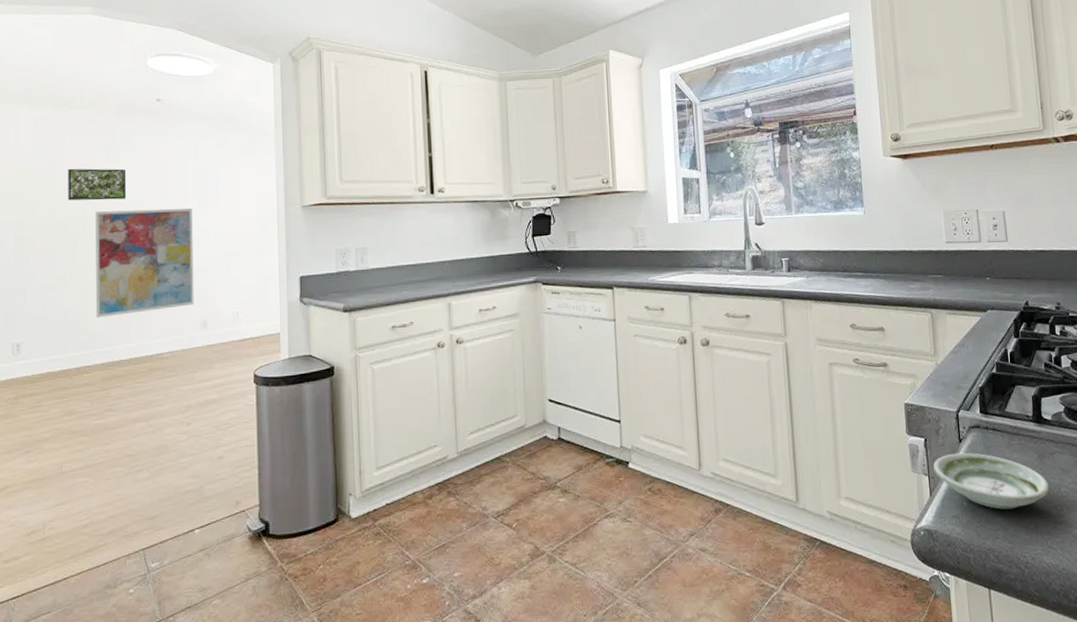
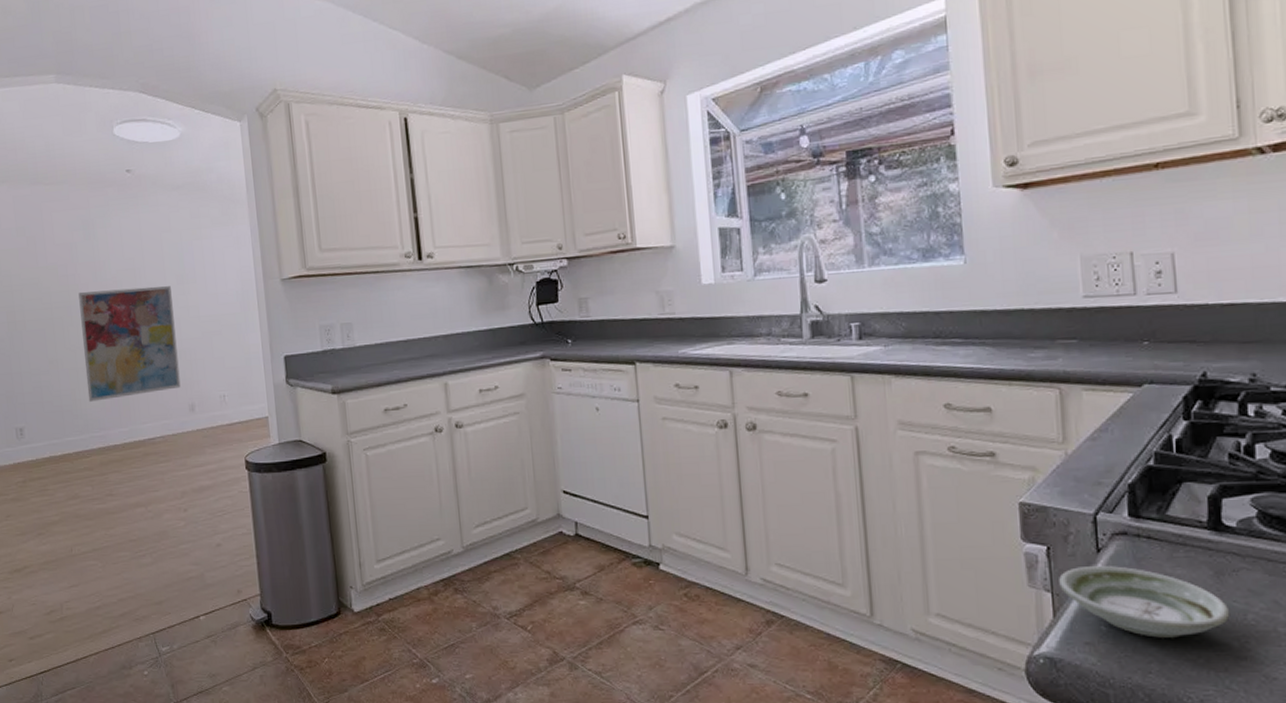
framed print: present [68,168,127,201] -> none [49,246,106,282]

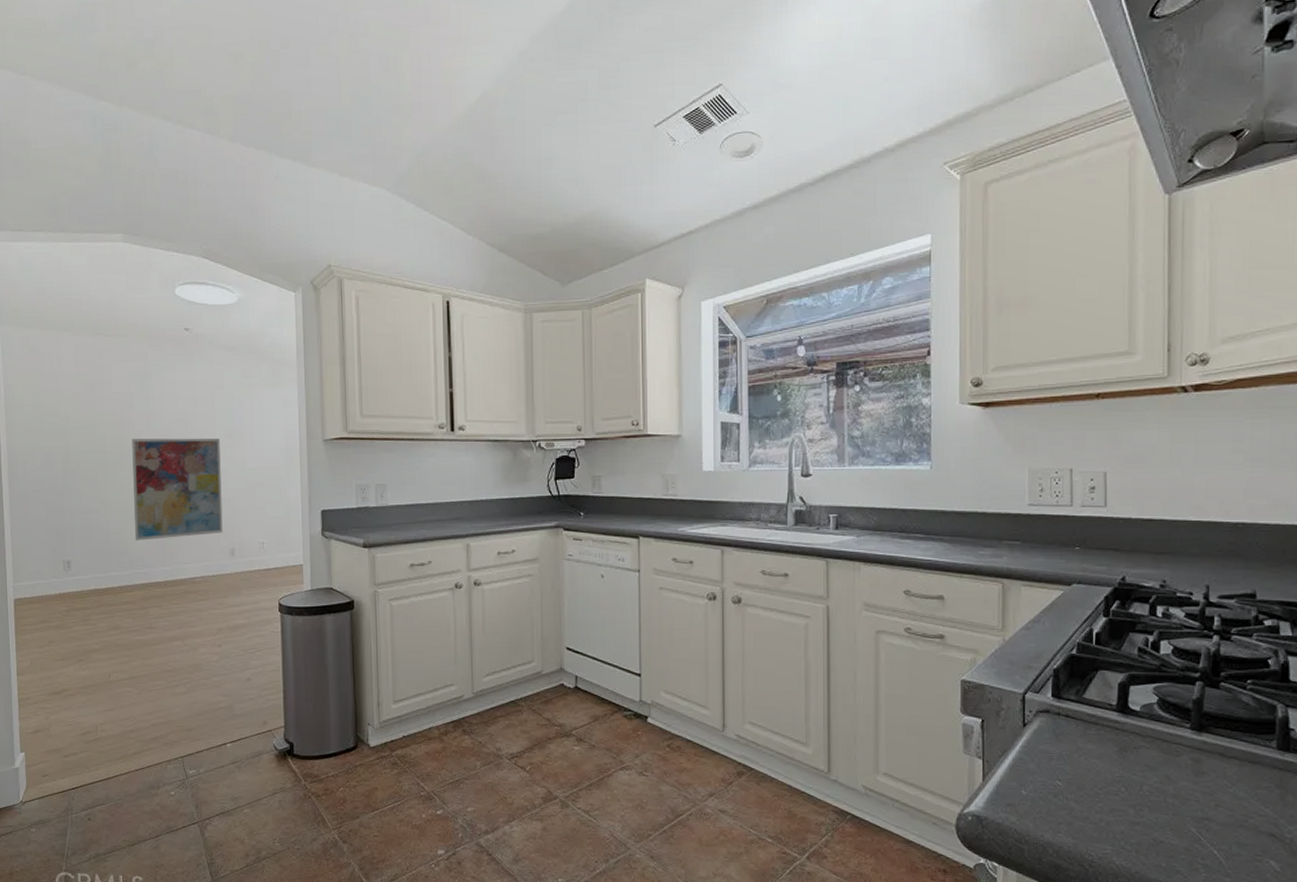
saucer: present [1059,565,1230,638] -> none [990,737,1129,803]

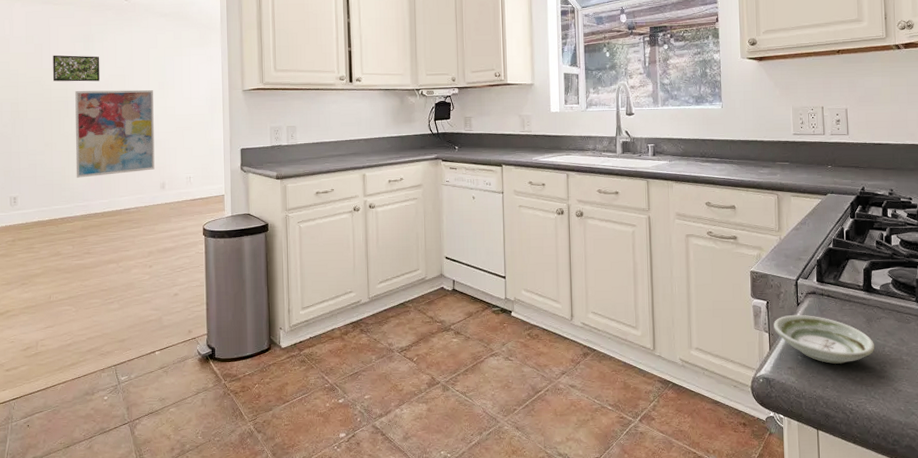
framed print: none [106,396,159,428] -> present [53,55,100,82]
saucer: none [990,737,1129,803] -> present [774,314,875,364]

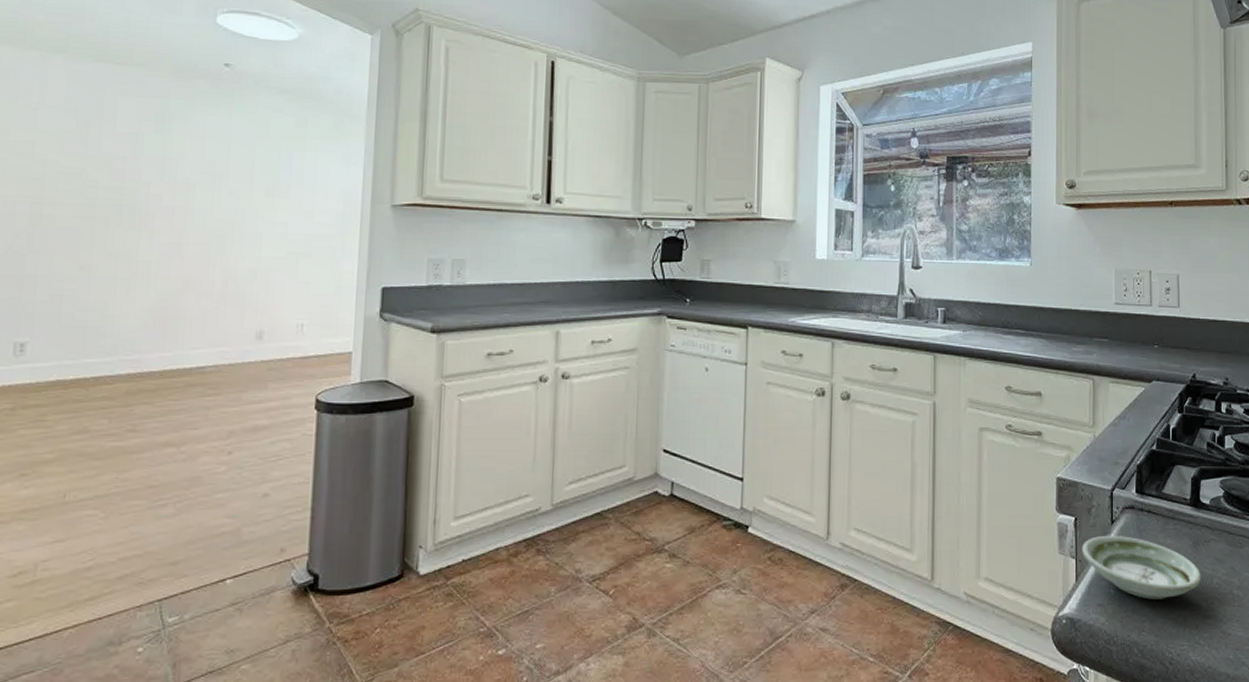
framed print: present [53,55,100,82] -> none [102,136,179,179]
wall art: present [75,89,155,178] -> none [124,191,257,319]

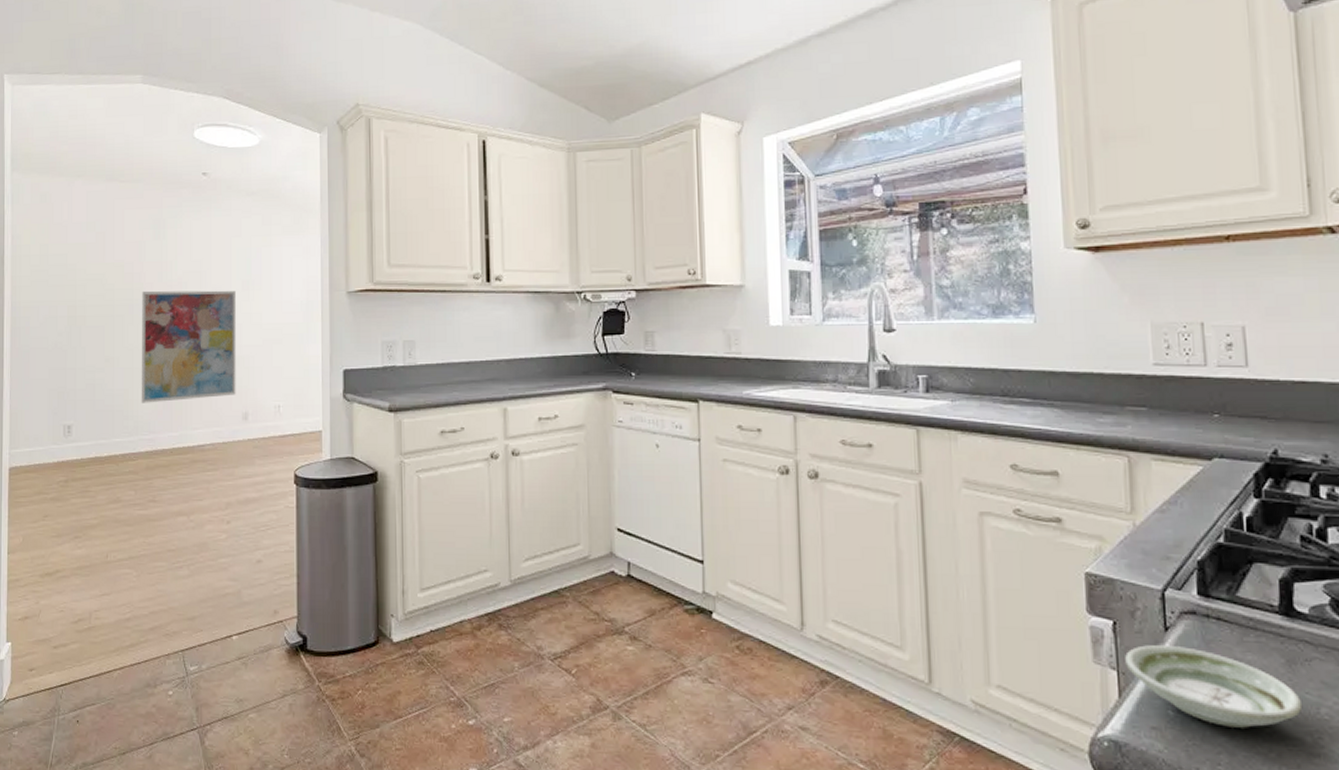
wall art: none [124,191,257,319] -> present [141,290,236,403]

